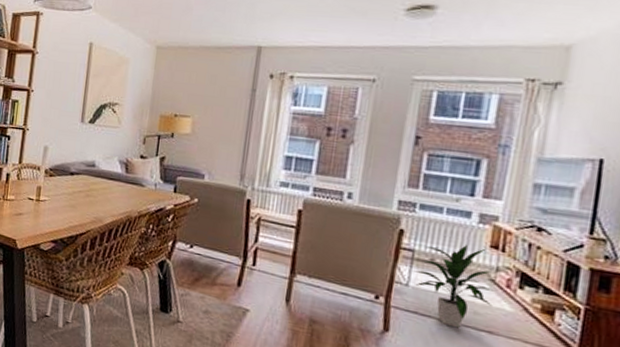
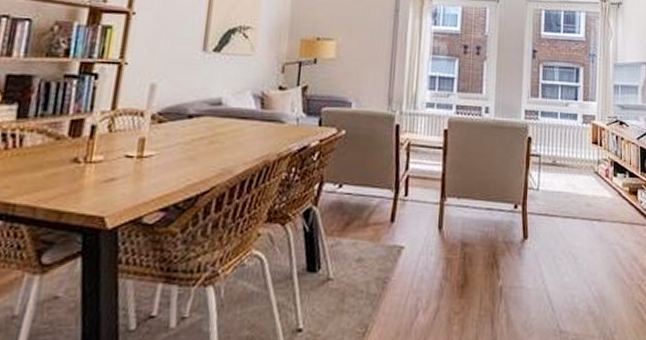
indoor plant: present [413,245,495,328] -> none [541,144,599,222]

